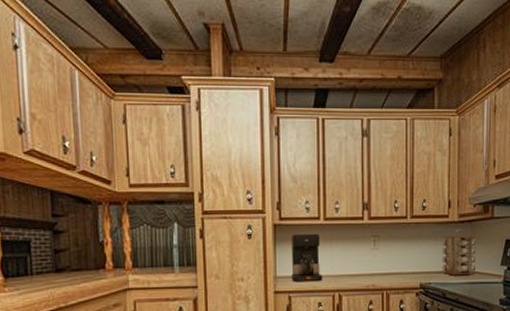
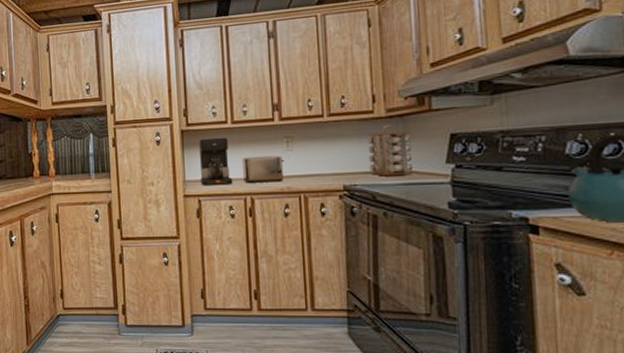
toaster: none [331,253,371,280] -> present [241,155,285,183]

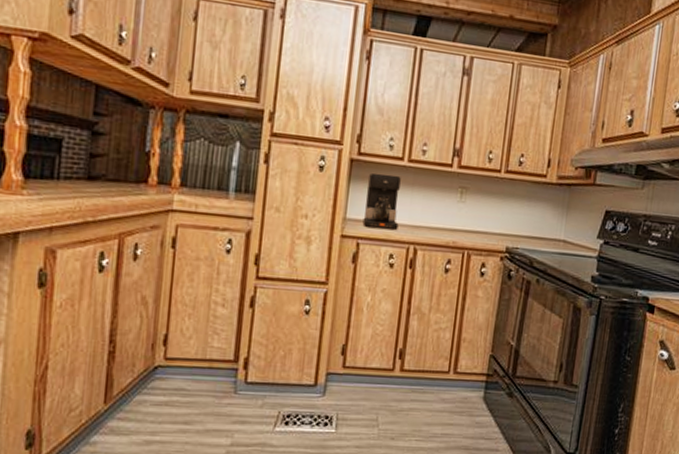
toaster: present [241,155,285,183] -> none [410,201,456,235]
spice rack: present [367,124,413,177] -> none [532,191,574,246]

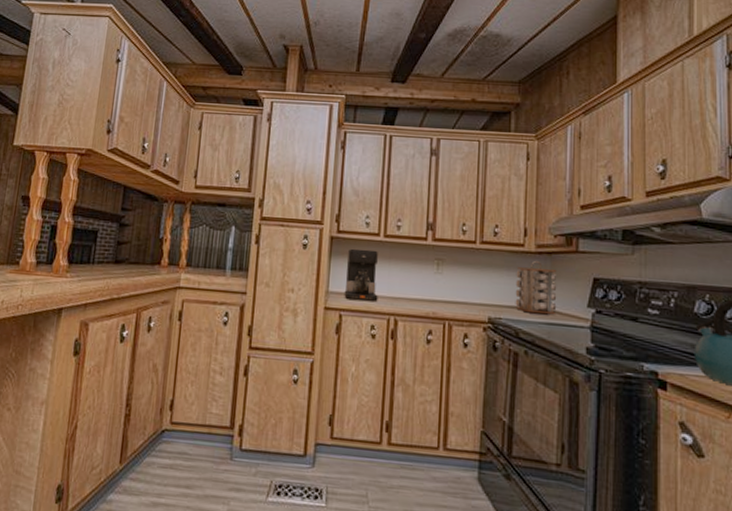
spice rack: none [532,191,574,246] -> present [515,260,557,315]

